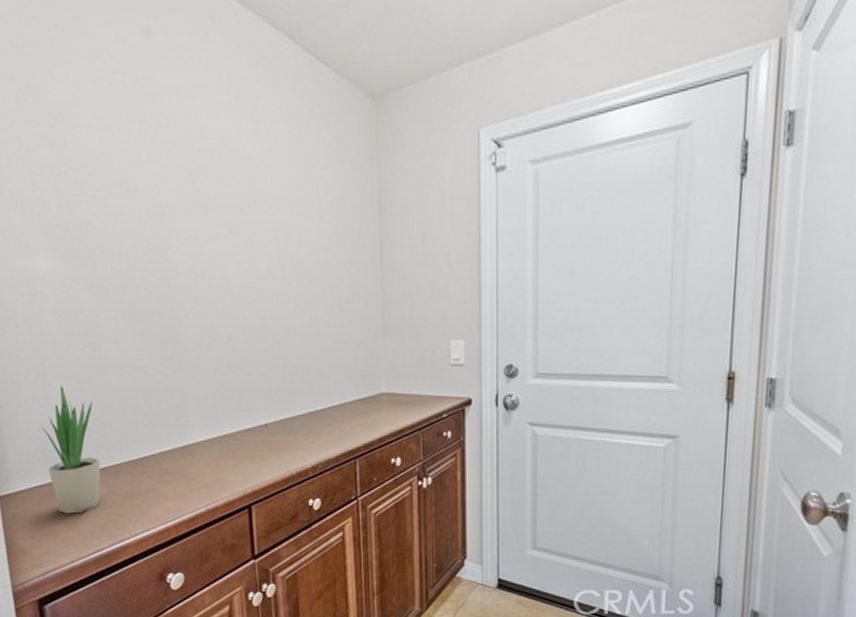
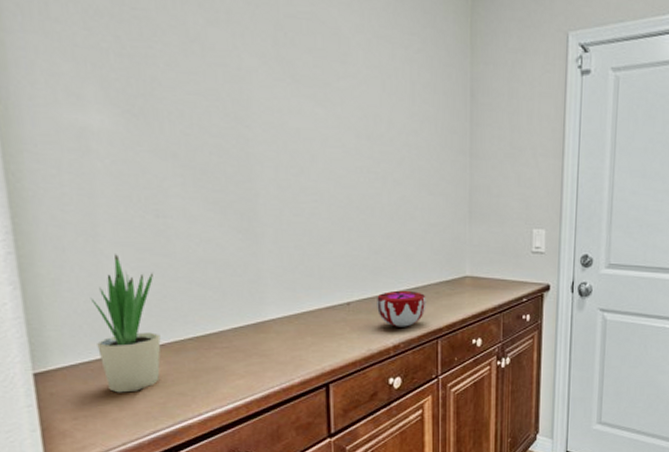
decorative bowl: none [294,410,343,448] -> present [377,290,426,327]

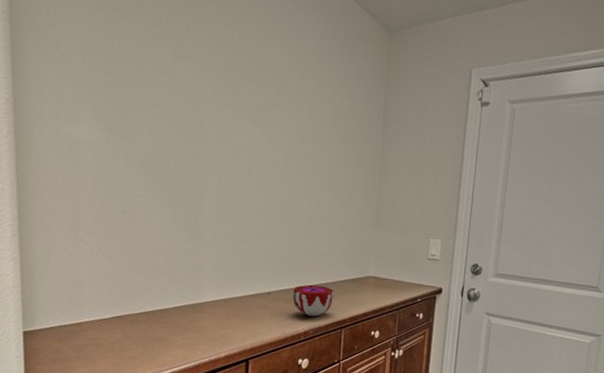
potted plant: present [90,254,161,393] -> none [70,240,119,353]

